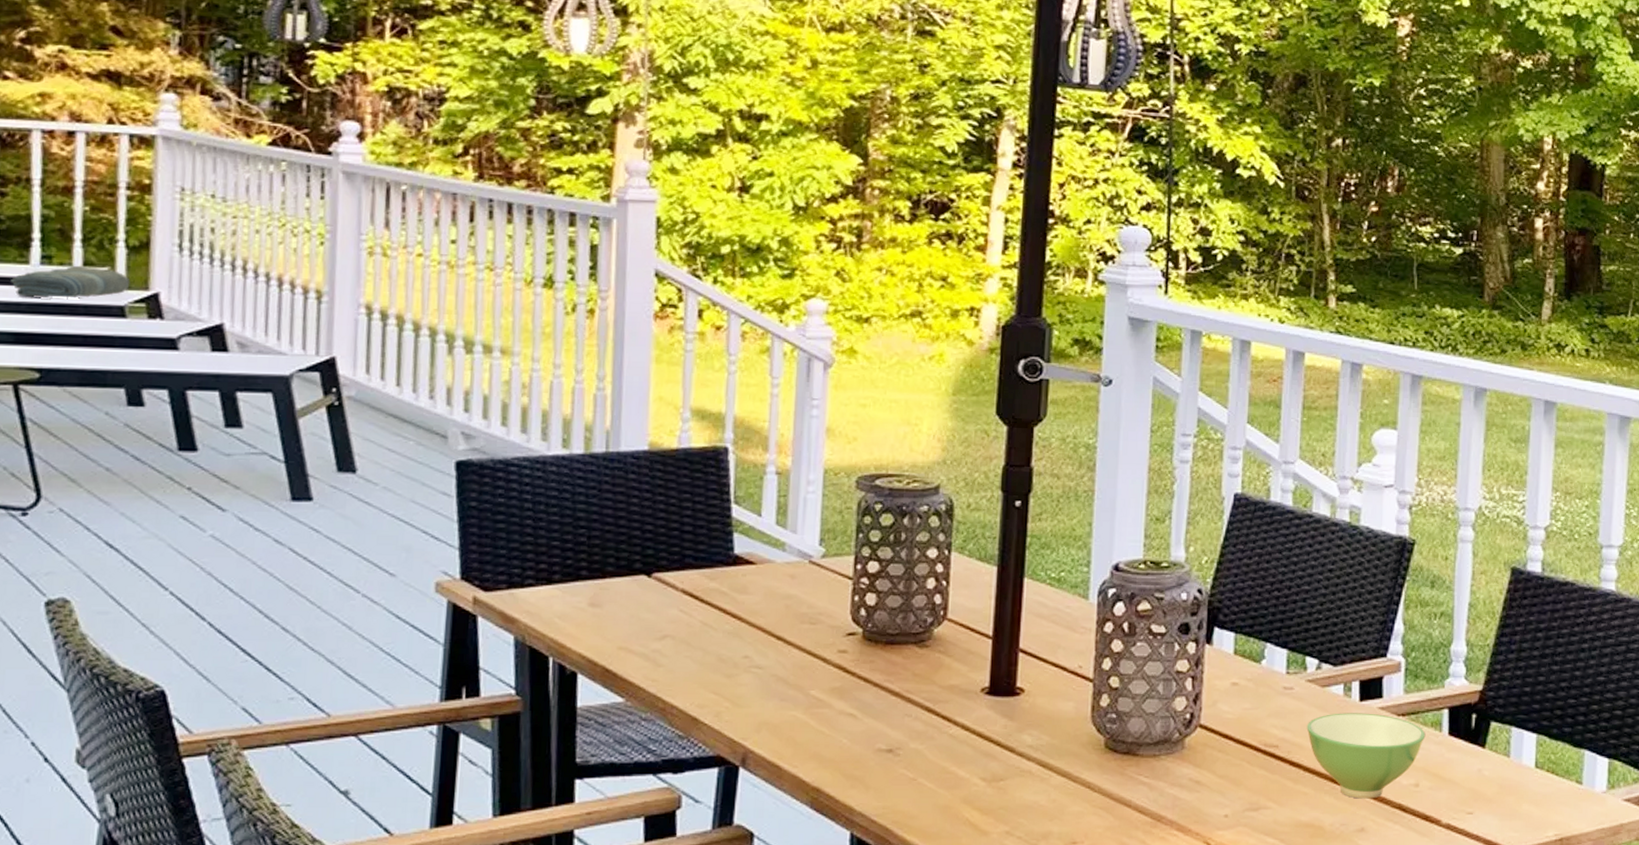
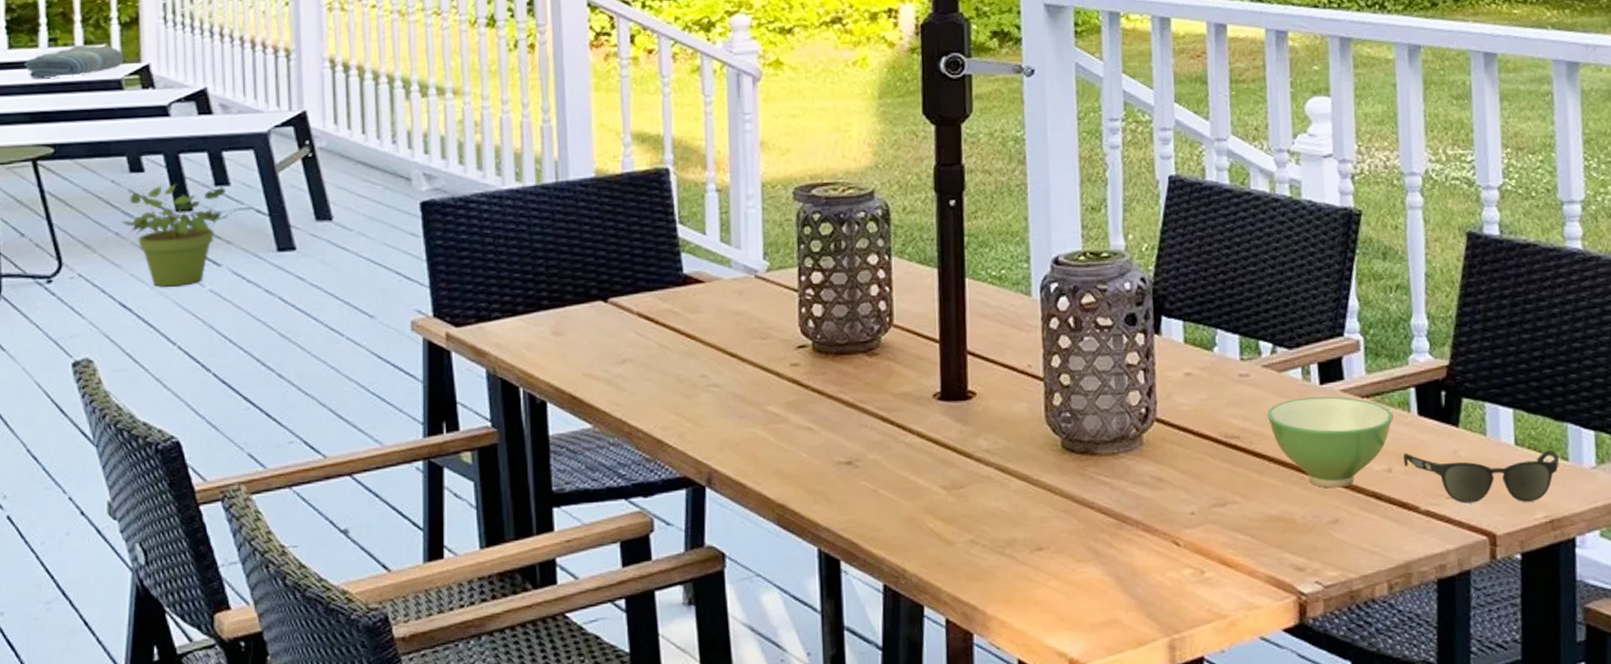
potted plant: none [113,422,247,529] -> present [121,184,236,287]
sunglasses: none [1431,769,1573,820] -> present [1404,450,1559,504]

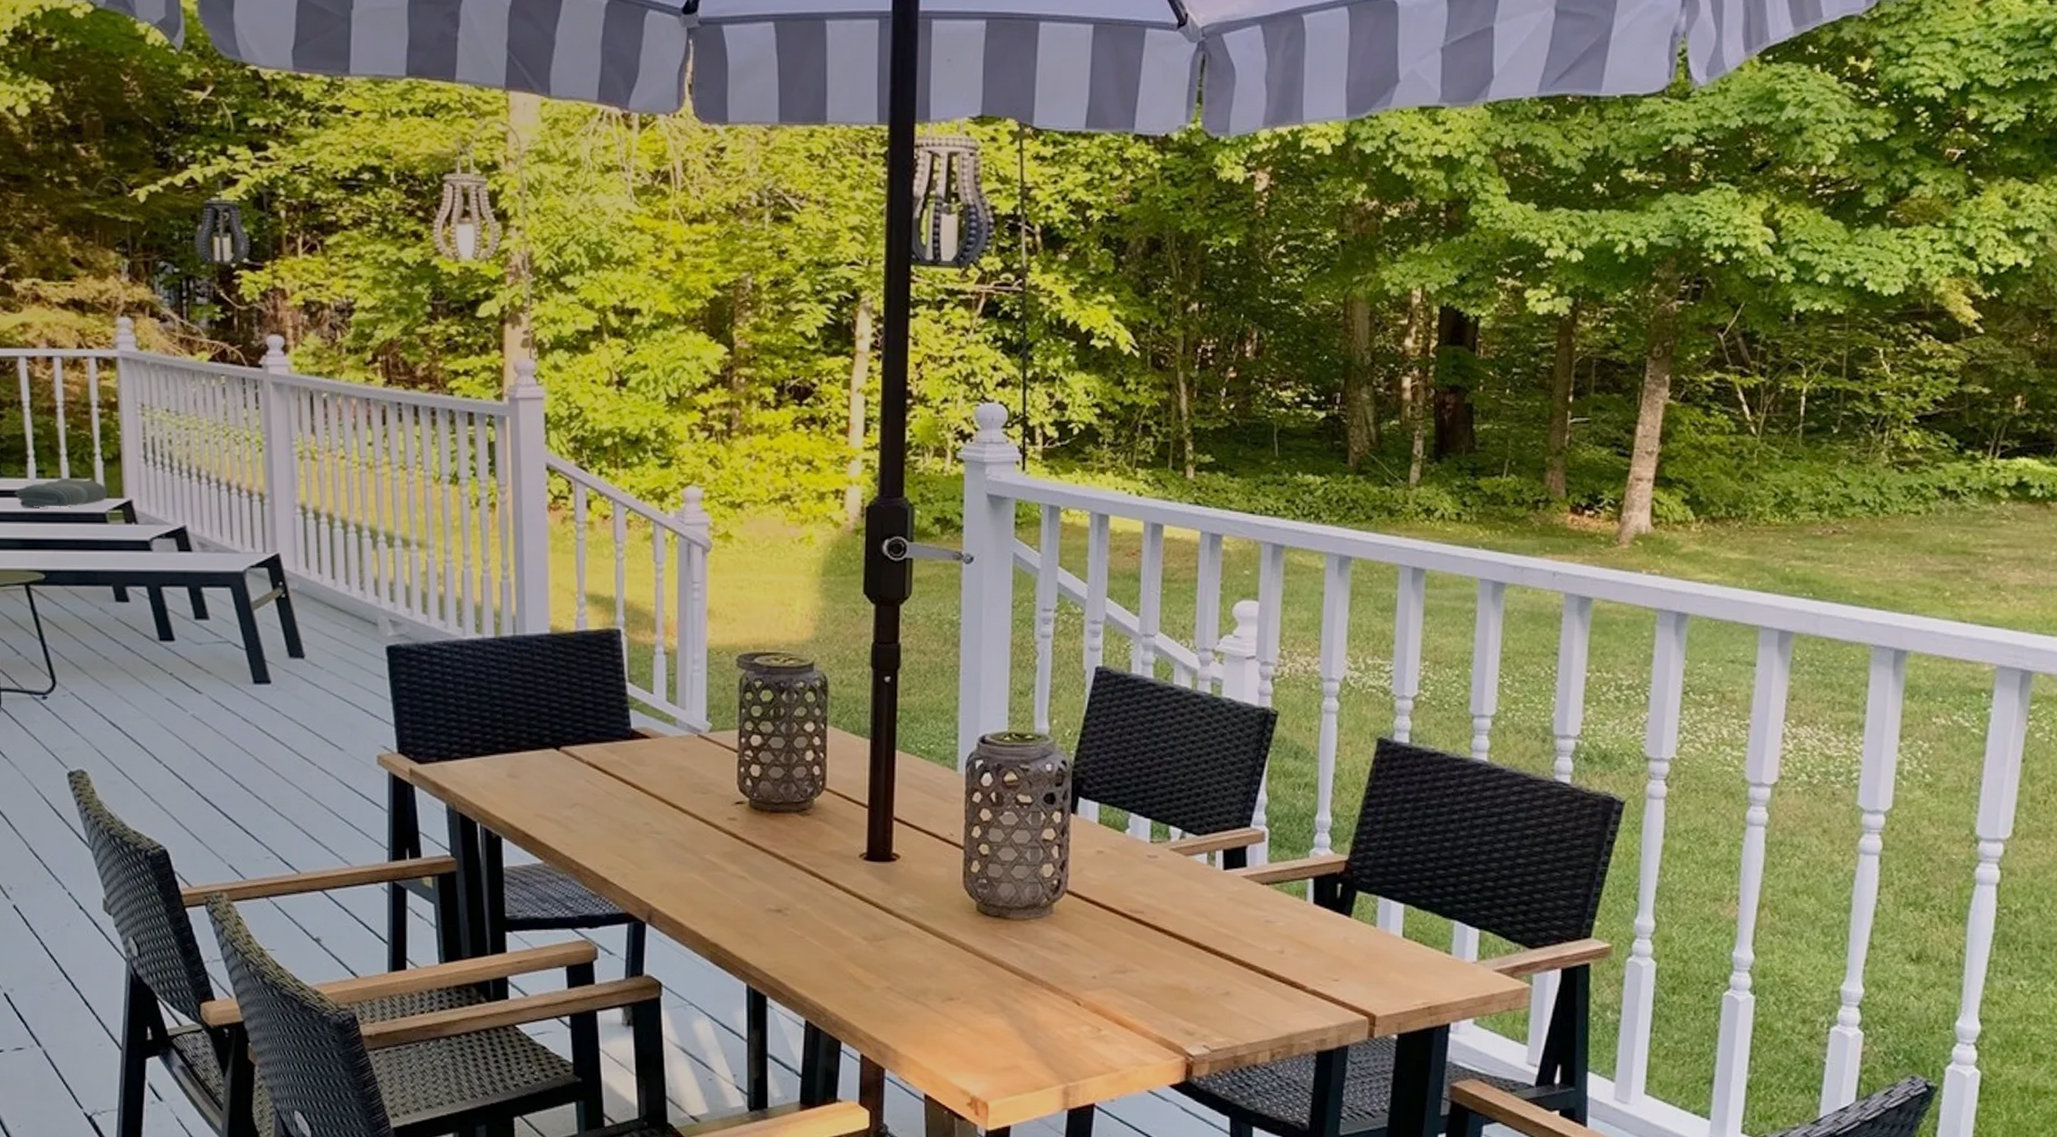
potted plant: present [121,184,236,287] -> none [109,615,215,710]
bowl: present [1267,396,1394,488] -> none [1171,881,1290,964]
sunglasses: present [1404,450,1559,504] -> none [1296,937,1442,989]

